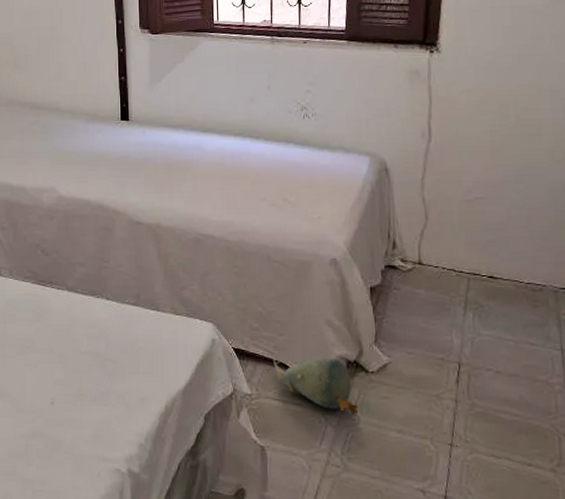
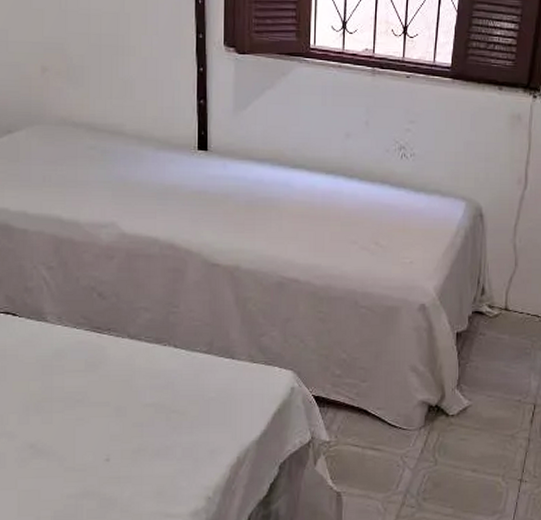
plush toy: present [273,358,359,416] -> none [355,403,437,458]

